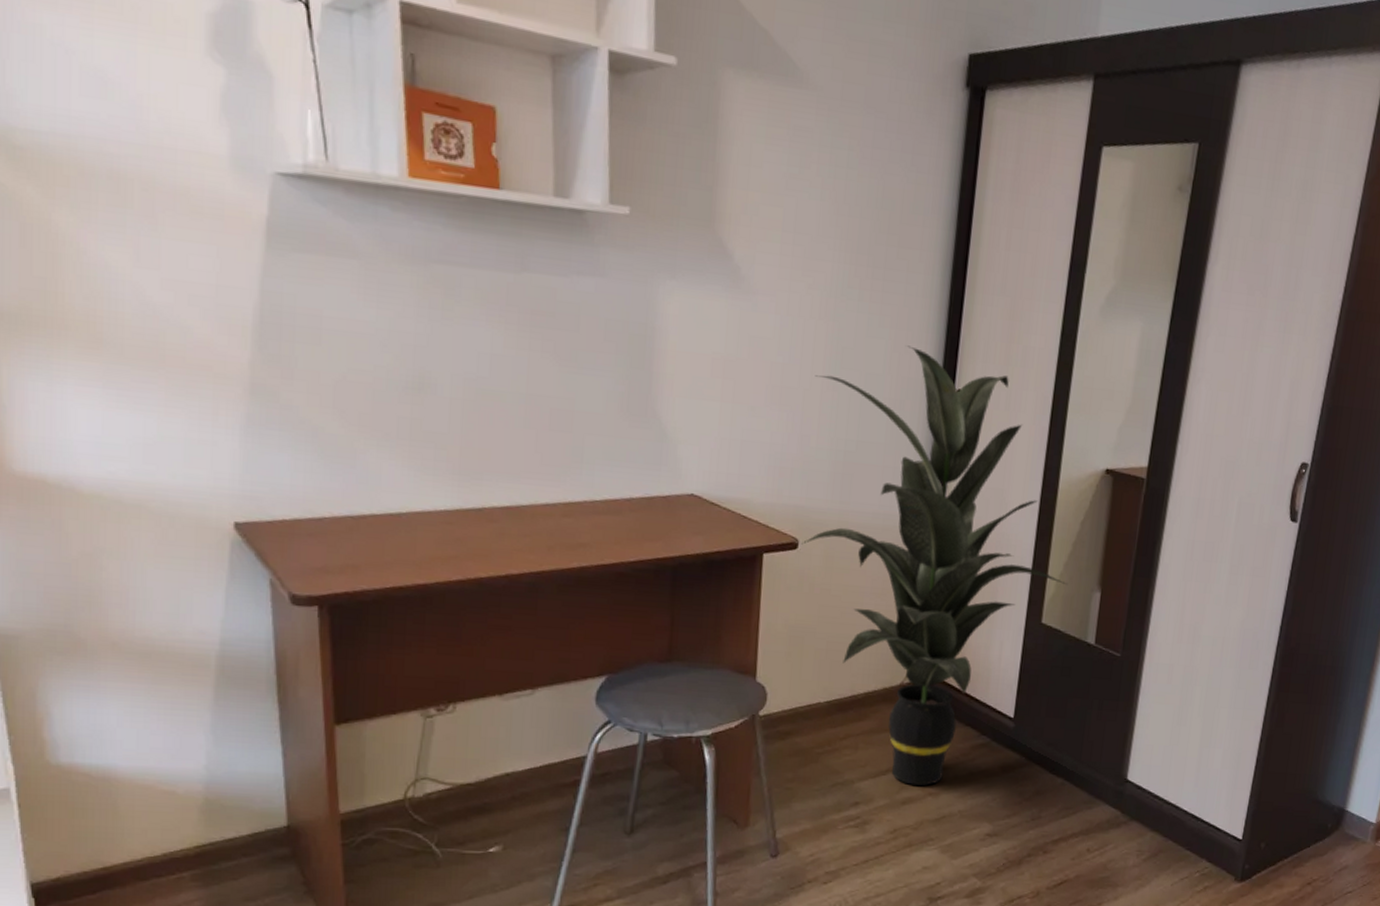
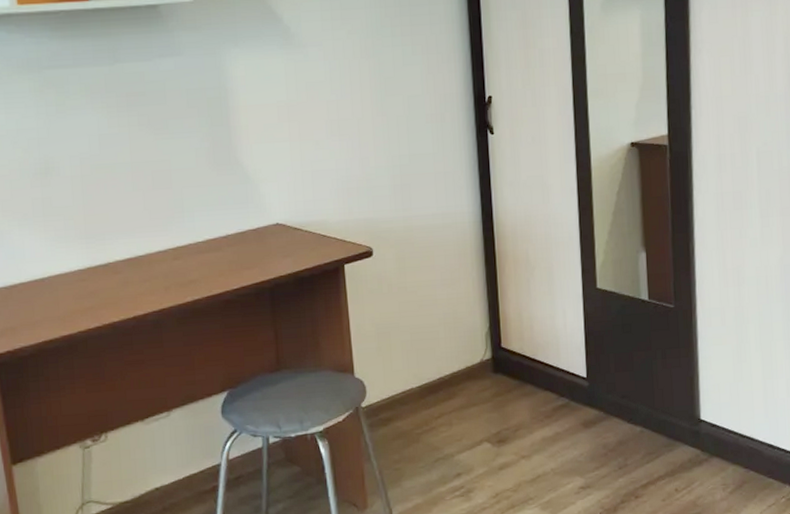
indoor plant: present [801,345,1068,786] -> none [365,66,615,451]

